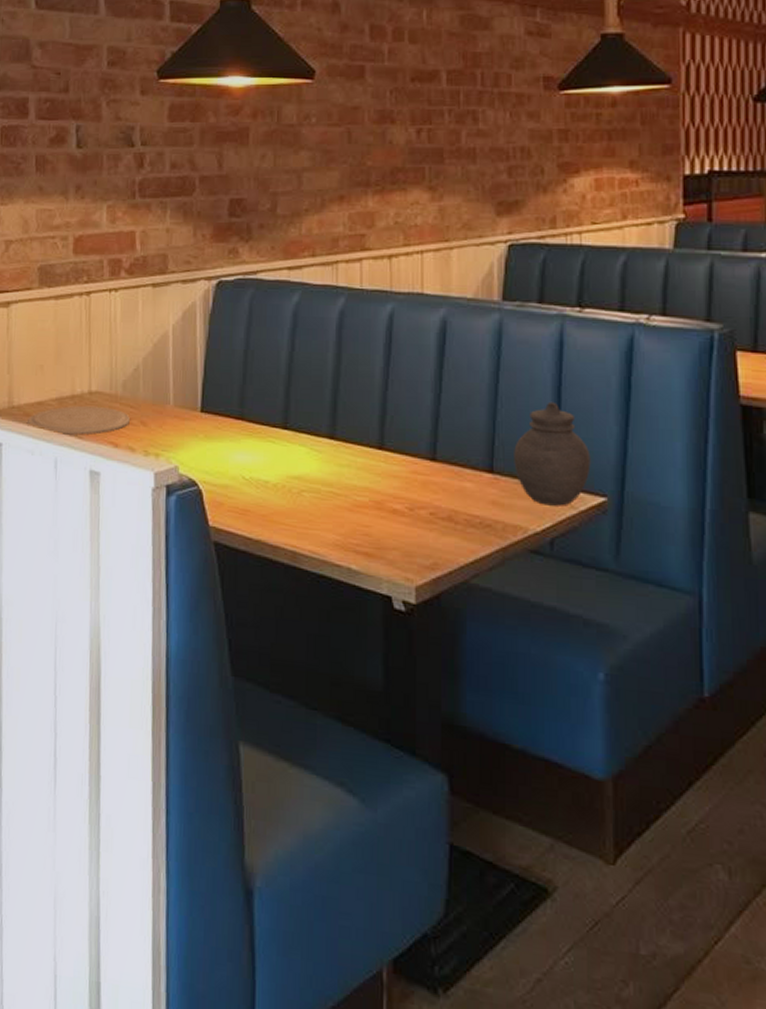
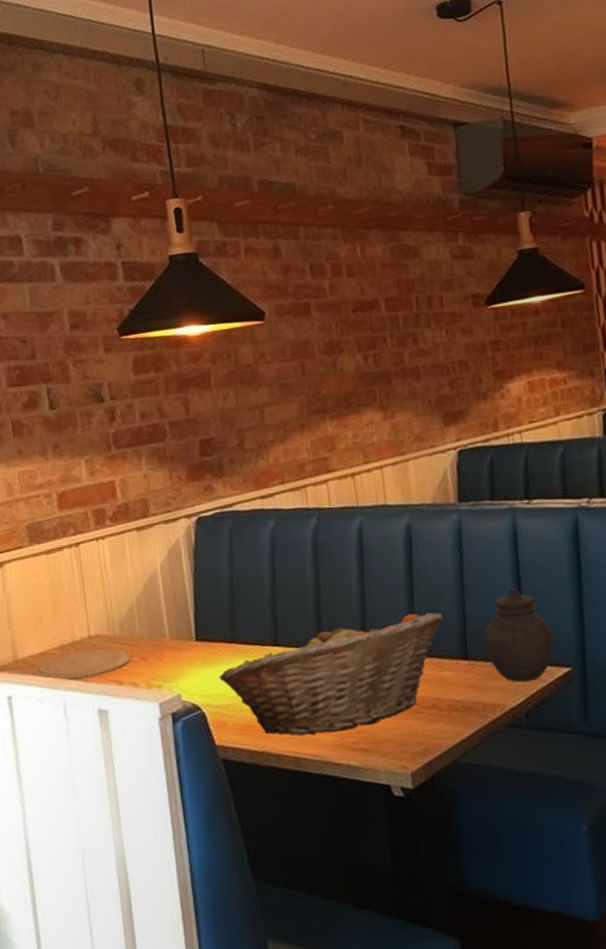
fruit basket: none [220,412,470,531] -> present [219,612,443,735]

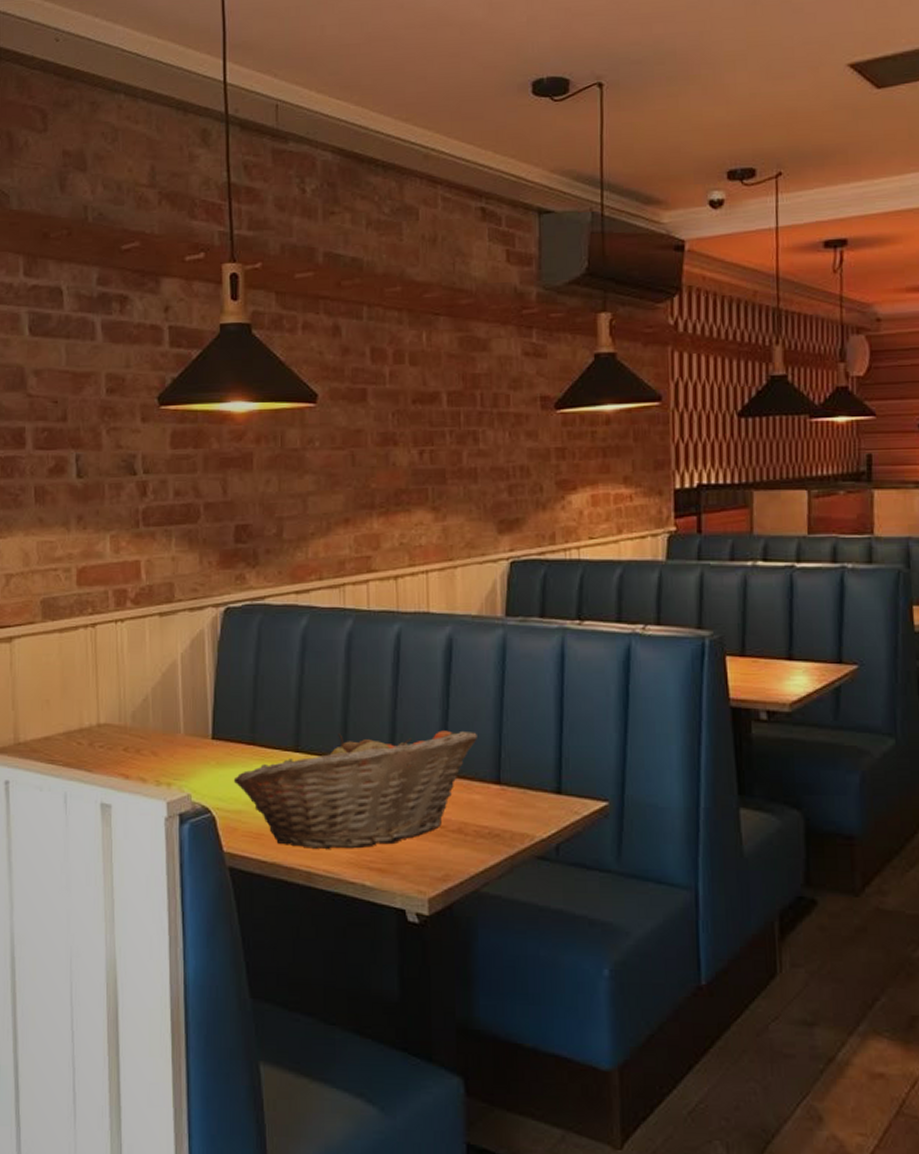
plate: present [33,648,130,680] -> none [35,738,140,769]
jar: present [484,587,554,682] -> none [520,712,593,813]

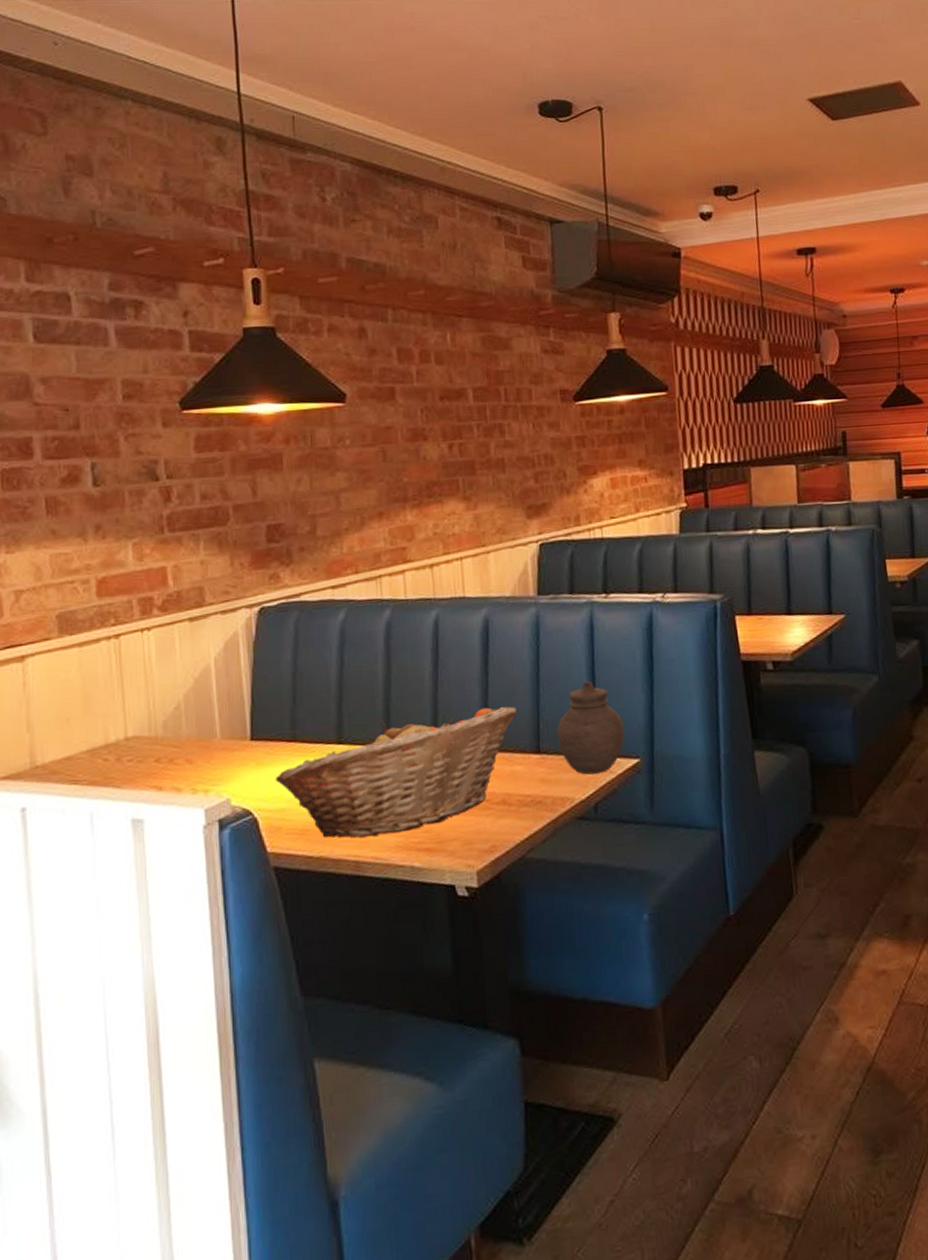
jar: none [520,712,593,813] -> present [557,680,625,775]

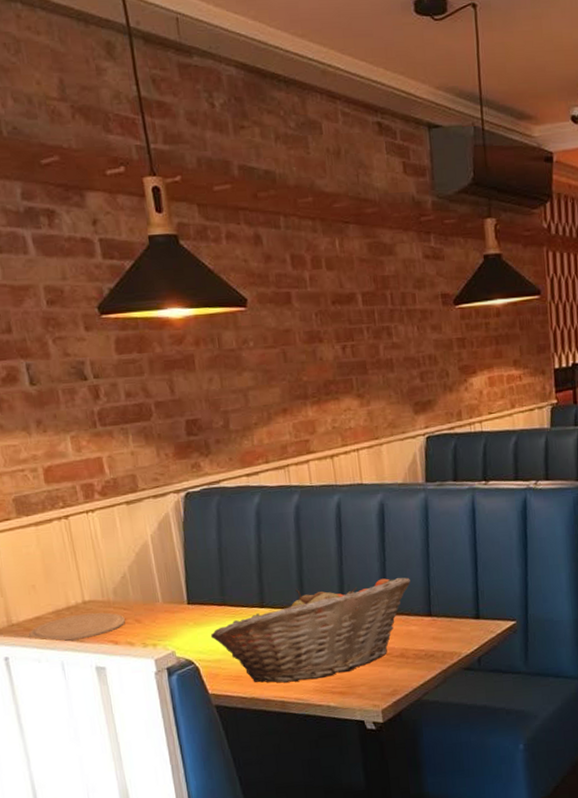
plate: none [55,751,173,787] -> present [29,612,125,641]
jar: present [557,680,625,775] -> none [445,556,503,634]

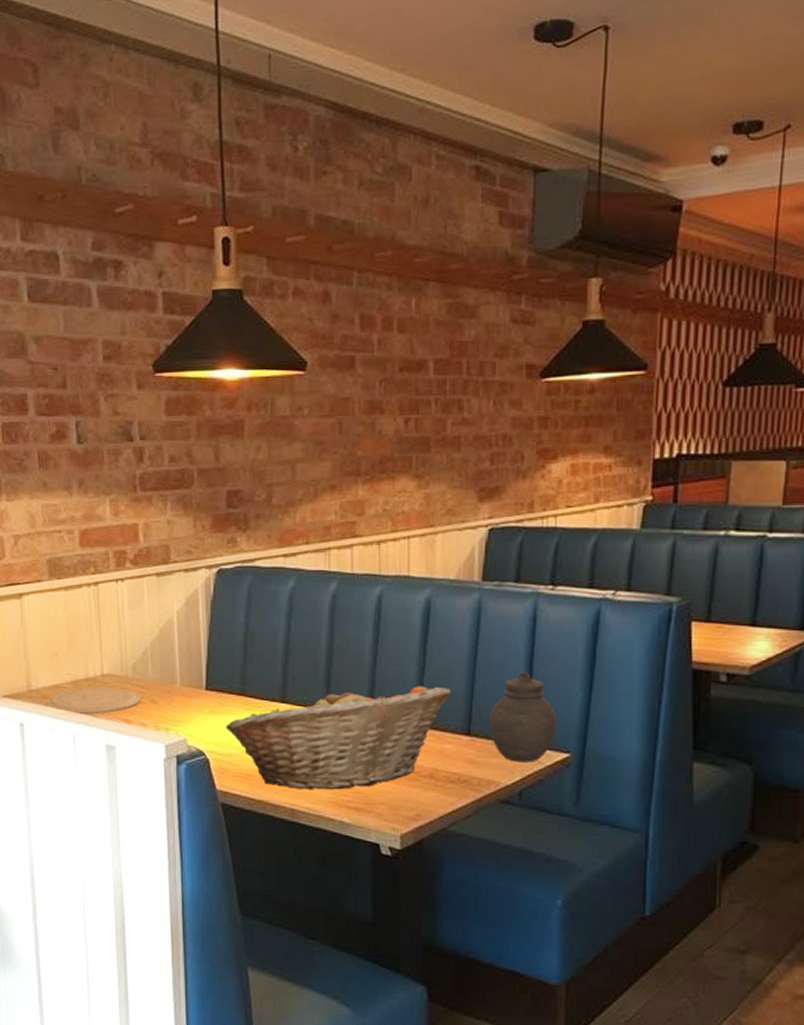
jar: none [445,556,503,634] -> present [489,671,557,762]

